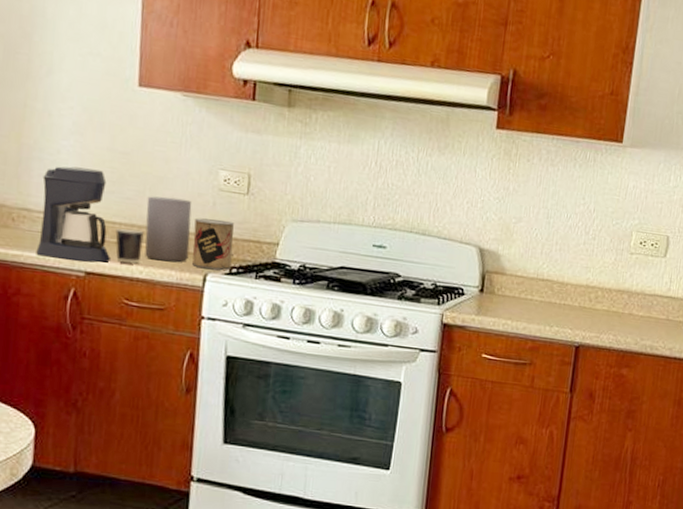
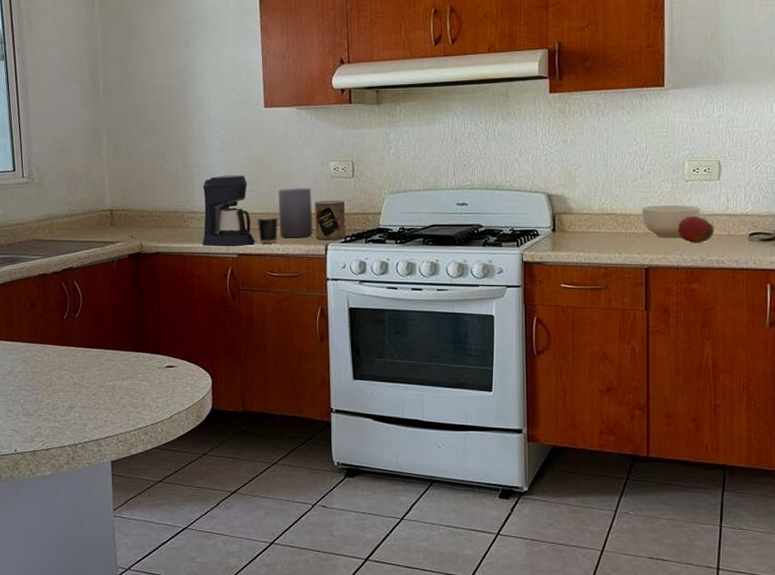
bowl: none [580,276,642,317] -> present [641,204,701,238]
fruit: none [614,293,653,325] -> present [676,215,715,244]

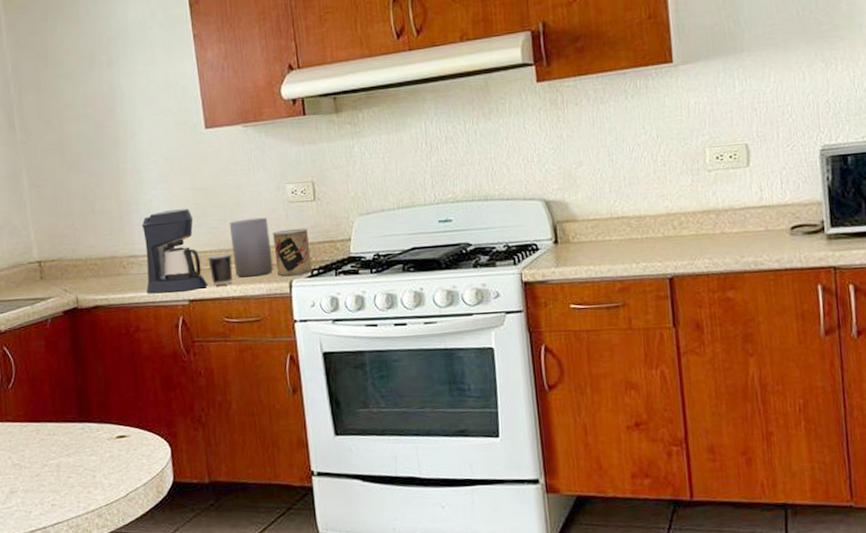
bowl: present [641,204,701,238] -> none [658,199,730,241]
fruit: present [676,215,715,244] -> none [702,211,749,244]

